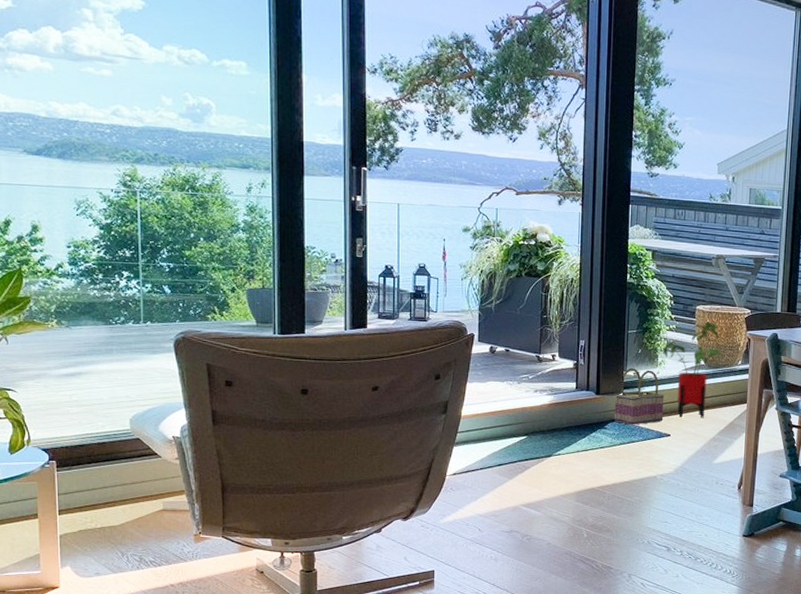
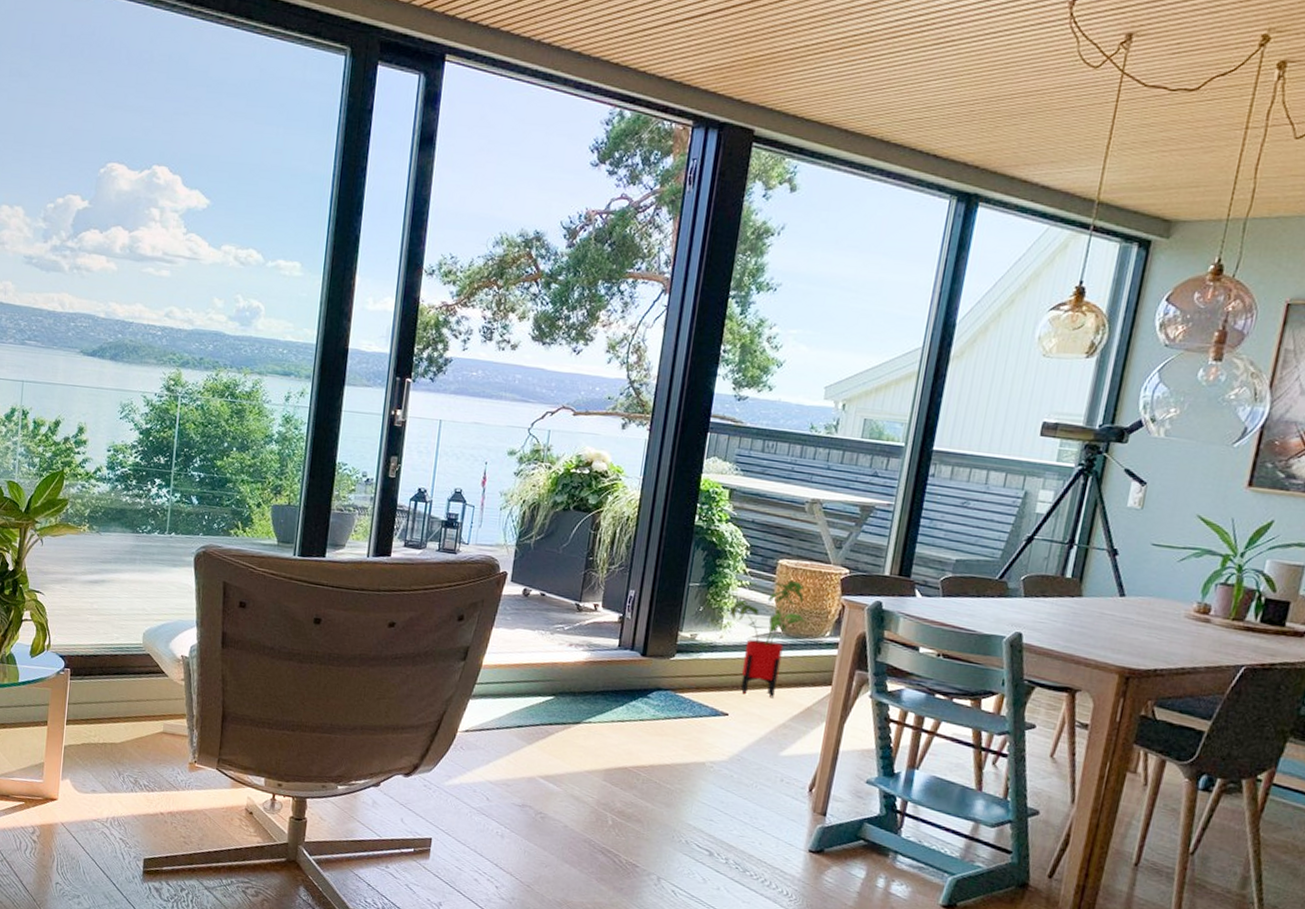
basket: present [615,368,665,425] -> none [661,628,726,698]

